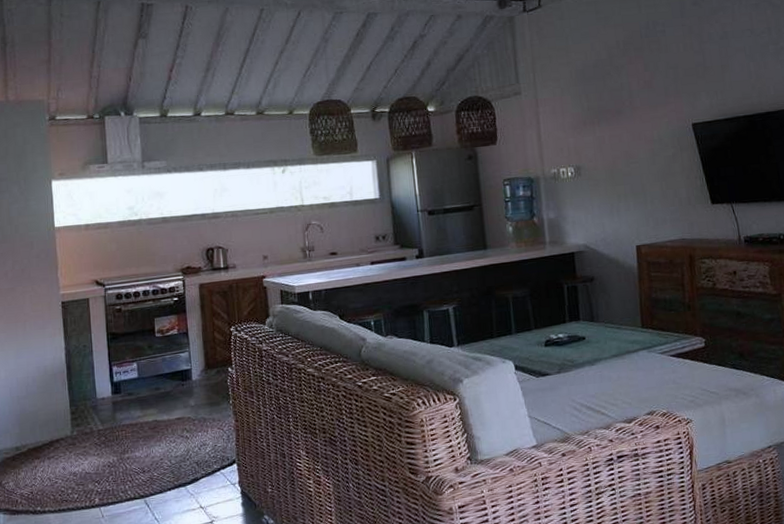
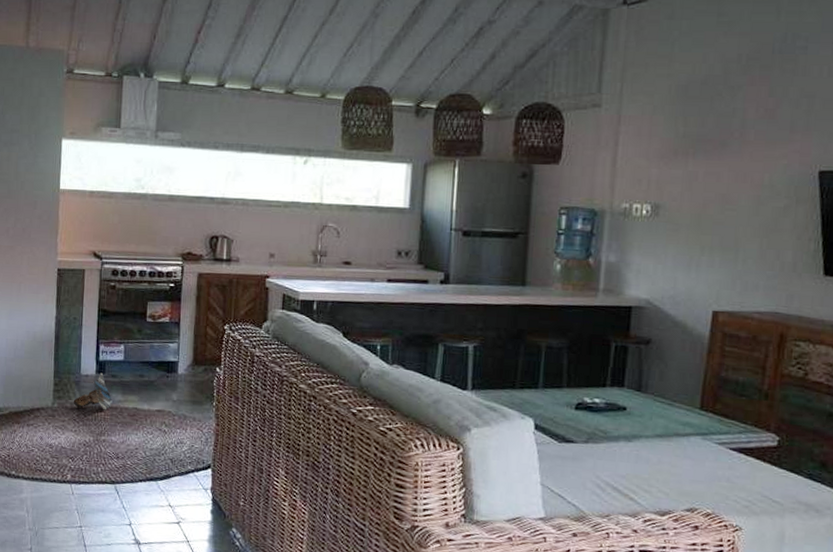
shoe: none [92,394,132,431] -> present [73,373,113,411]

